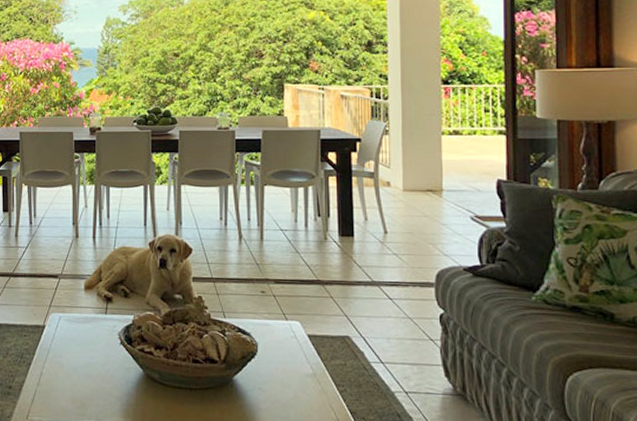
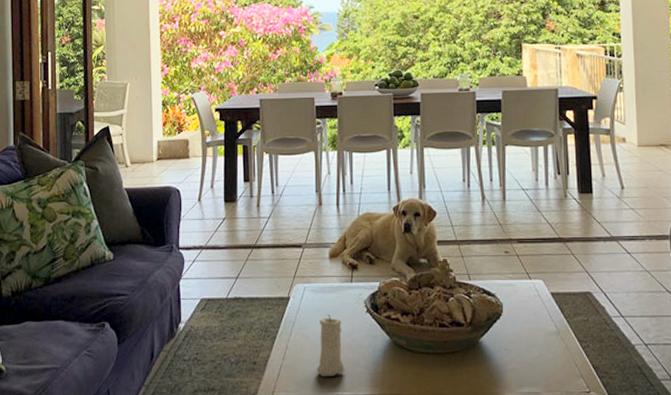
candle: none [70,344,98,405] -> present [317,314,345,377]

